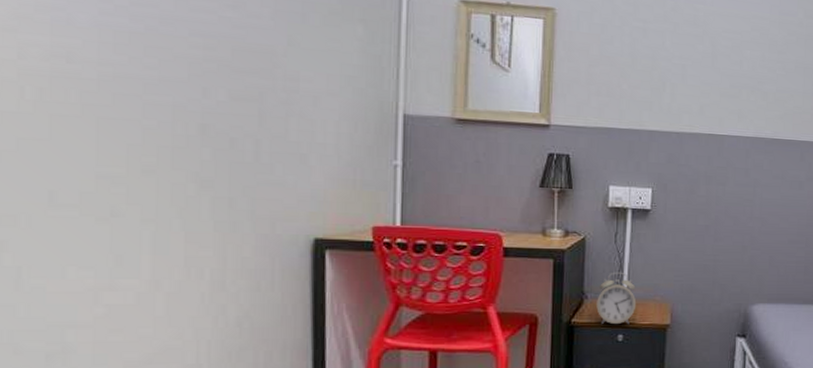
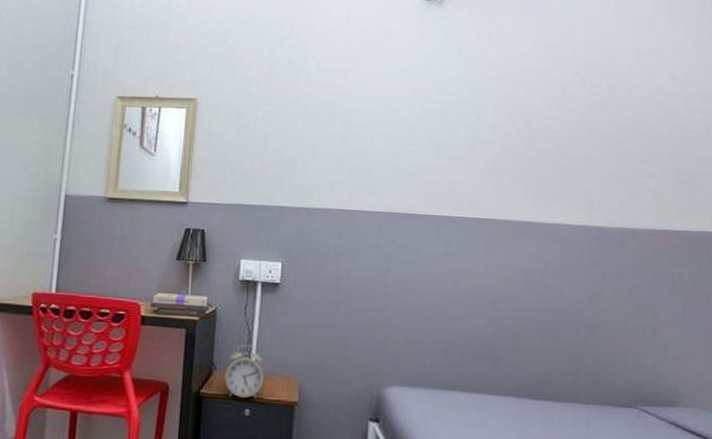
books: none [513,223,578,246] -> present [150,293,209,317]

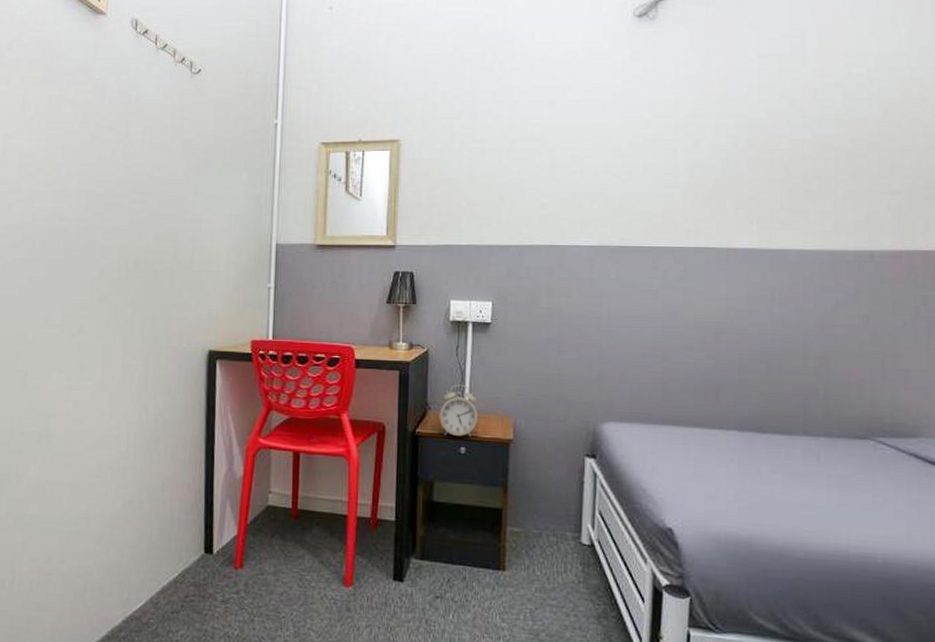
books: present [150,293,209,317] -> none [363,336,421,359]

